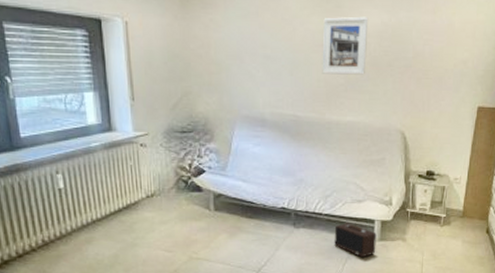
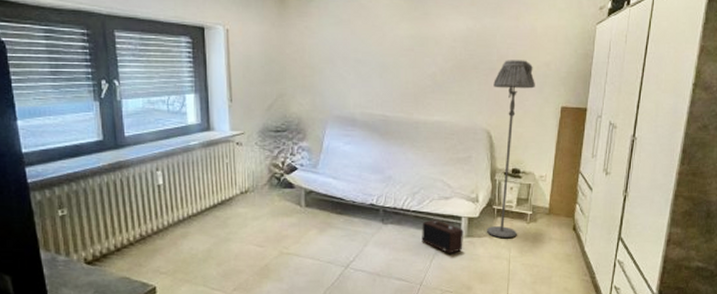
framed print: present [322,16,369,75] -> none [410,23,455,77]
floor lamp: none [399,57,452,242] -> present [486,60,535,239]

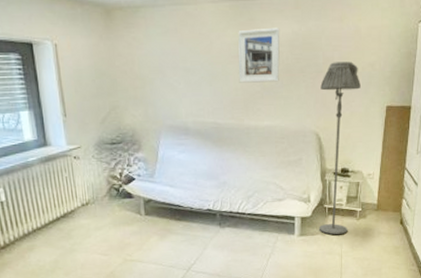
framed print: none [410,23,455,77] -> present [238,27,280,83]
speaker: present [422,219,463,254] -> none [257,220,297,253]

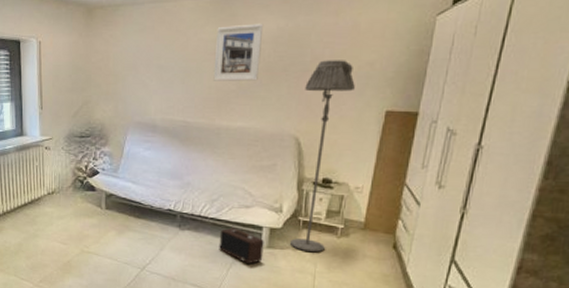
speaker: none [257,220,297,253] -> present [219,228,264,265]

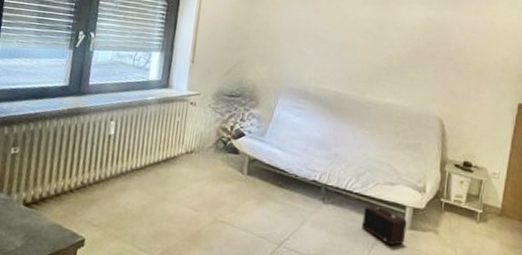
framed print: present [213,23,264,81] -> none [367,9,415,62]
floor lamp: present [289,60,355,253] -> none [431,51,492,237]

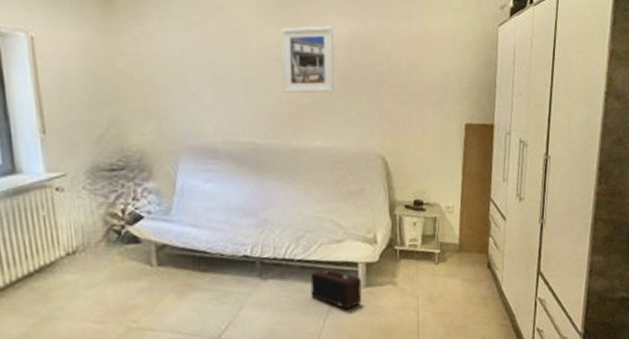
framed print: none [367,9,415,62] -> present [281,26,335,93]

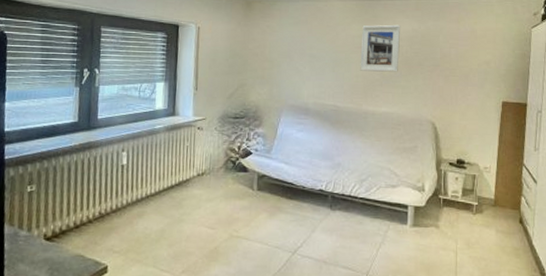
speaker: present [310,268,362,310] -> none [369,207,410,244]

